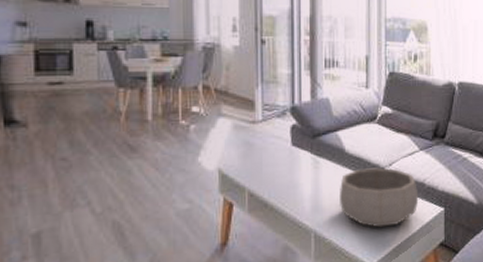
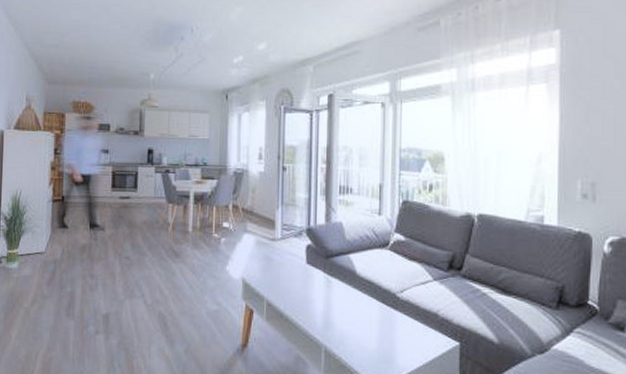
decorative bowl: present [340,167,419,228] -> none [350,292,432,353]

